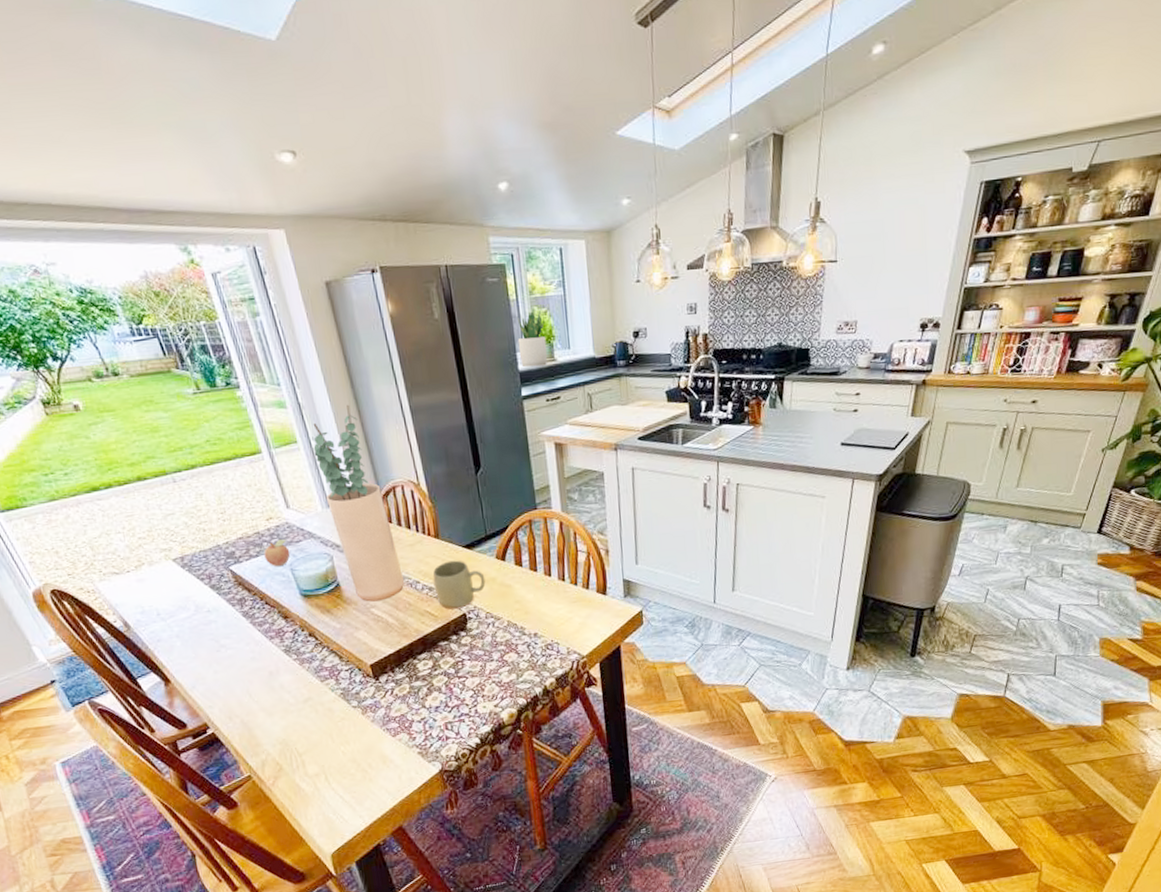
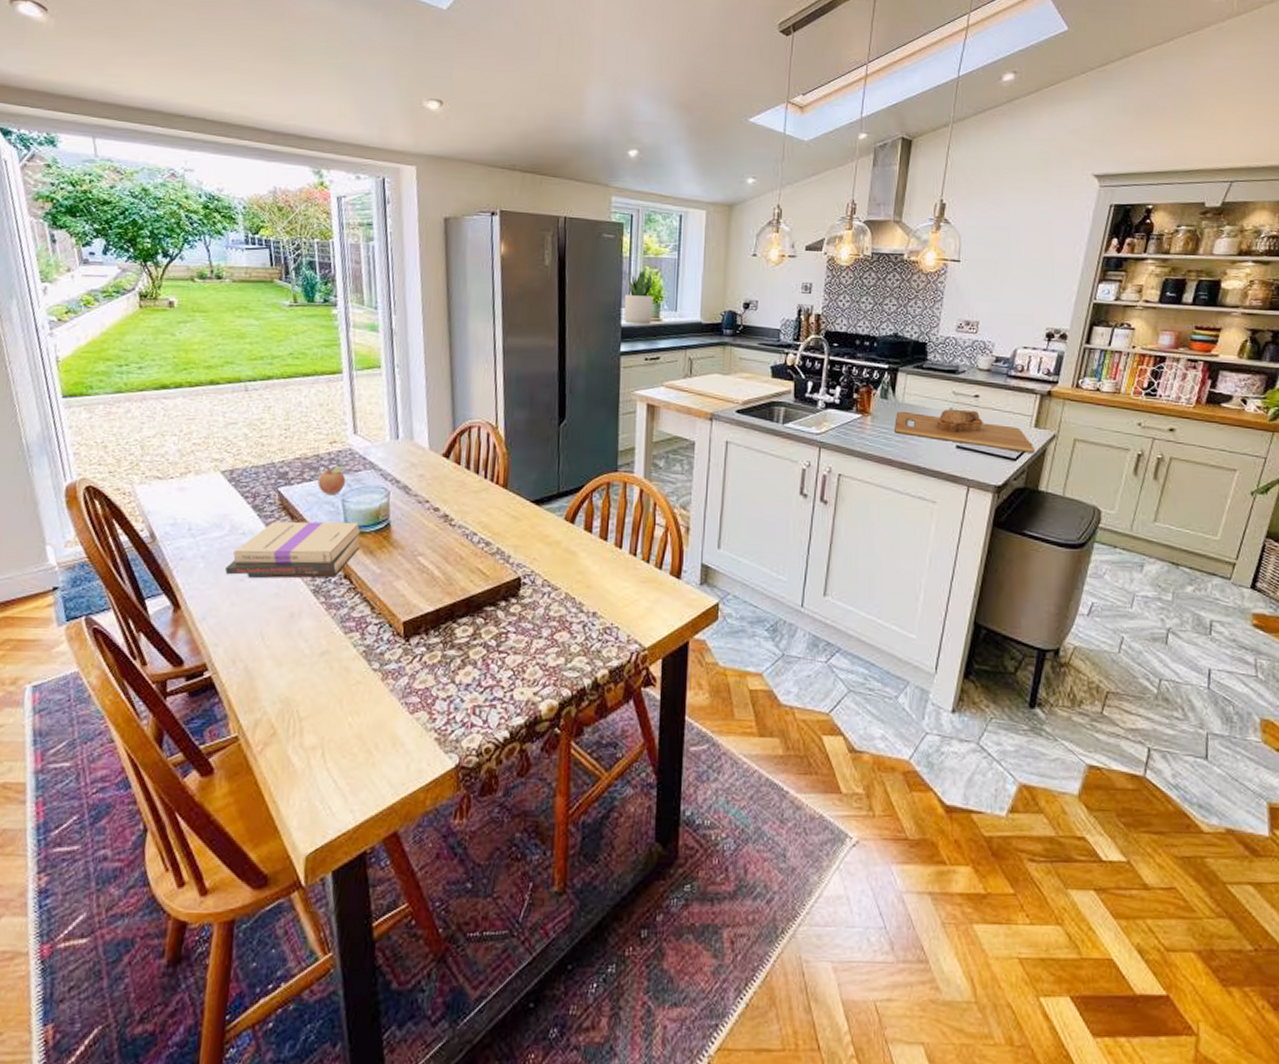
books: none [201,587,317,649] -> present [225,521,360,579]
vase: present [313,404,405,602] -> none [395,336,461,549]
mug: present [432,560,486,611] -> none [491,515,549,572]
cutting board: none [784,408,911,442] -> present [894,409,1035,453]

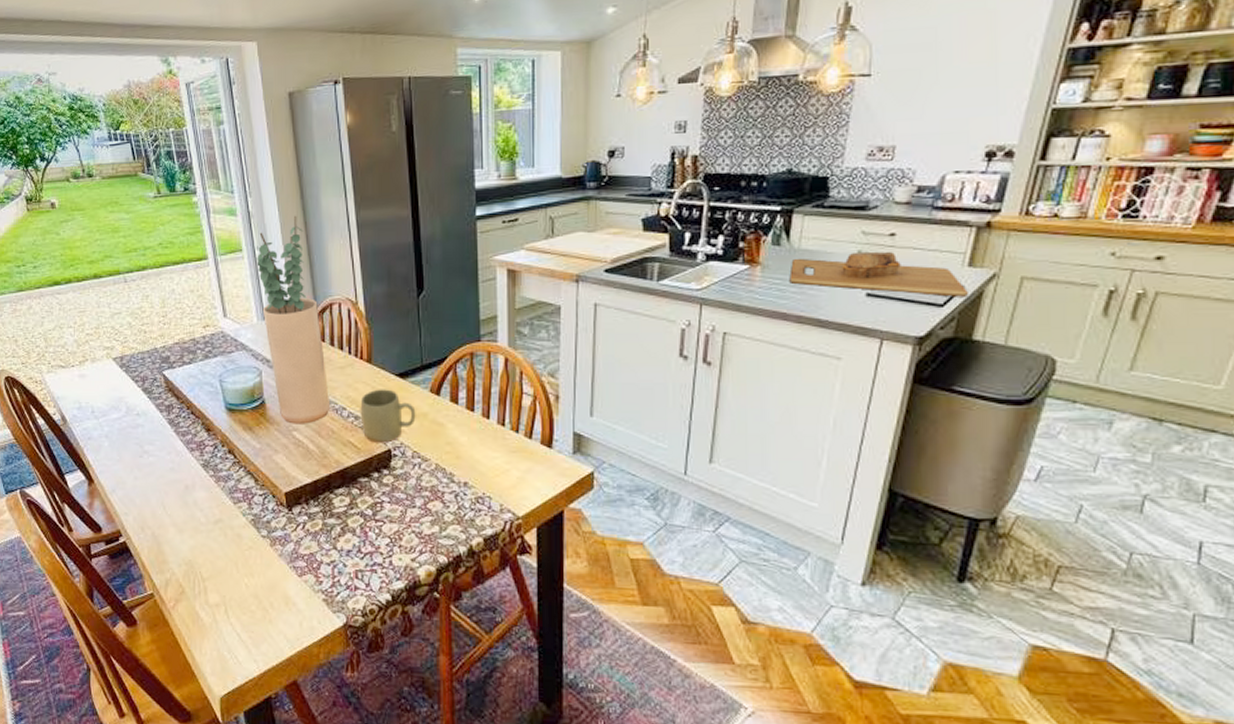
books: present [225,521,360,579] -> none [127,401,240,455]
fruit: present [318,465,346,496] -> none [196,347,221,377]
vase: none [395,336,461,549] -> present [257,215,331,424]
mug: none [491,515,549,572] -> present [360,389,416,444]
planter: present [624,267,654,325] -> none [477,122,508,186]

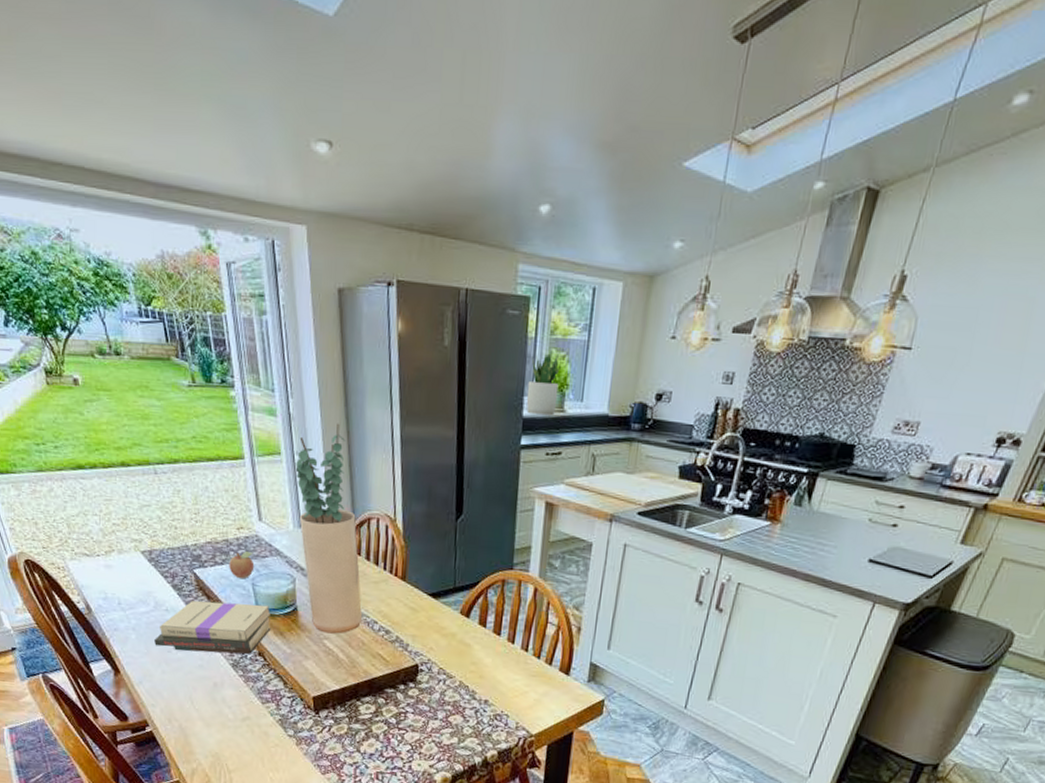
books: none [127,401,240,455] -> present [154,601,271,654]
fruit: none [196,347,221,377] -> present [229,550,255,580]
mug: present [360,389,416,444] -> none [391,606,445,659]
planter: none [477,122,508,186] -> present [526,350,561,416]
cutting board: present [789,251,968,297] -> none [804,519,955,571]

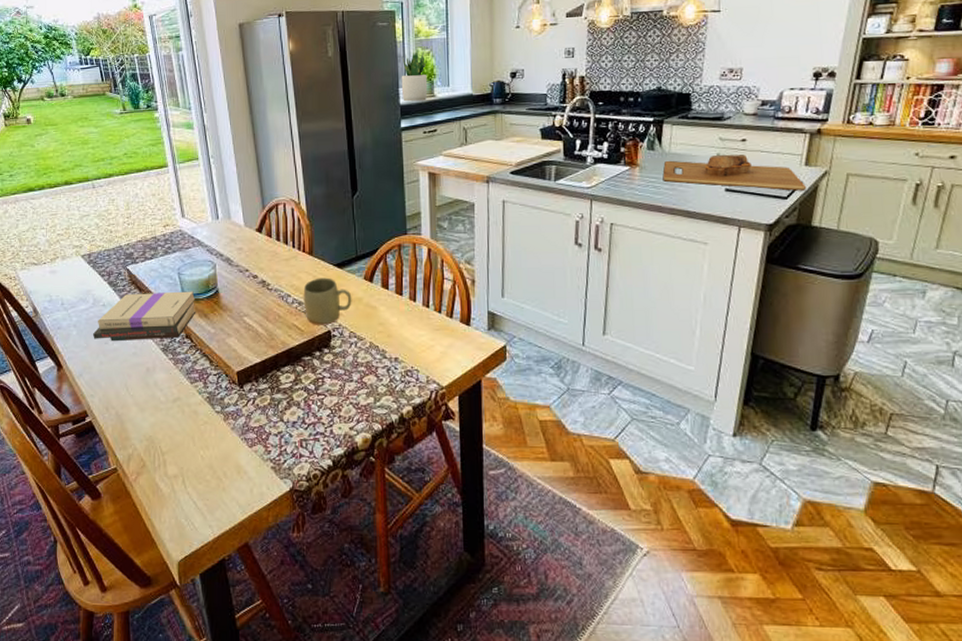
fruit: present [229,550,255,580] -> none [157,244,180,270]
vase: present [295,423,363,634] -> none [211,128,277,311]
mug: none [391,606,445,659] -> present [303,277,352,326]
cutting board: none [804,519,955,571] -> present [662,154,806,191]

